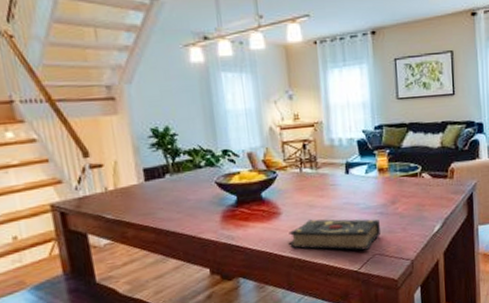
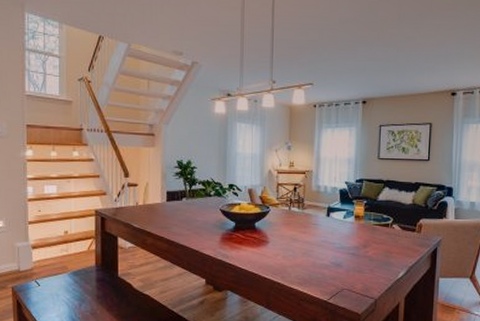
book: present [288,219,381,251] -> none [271,251,352,284]

